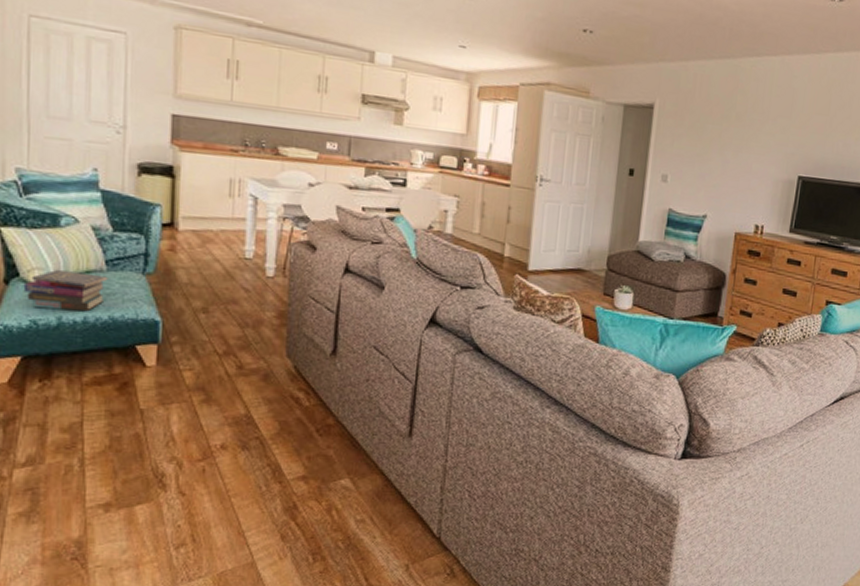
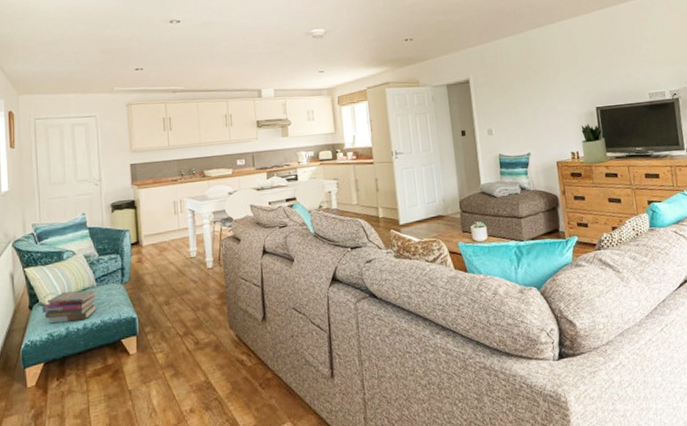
planter: none [764,193,800,247] -> present [581,123,610,165]

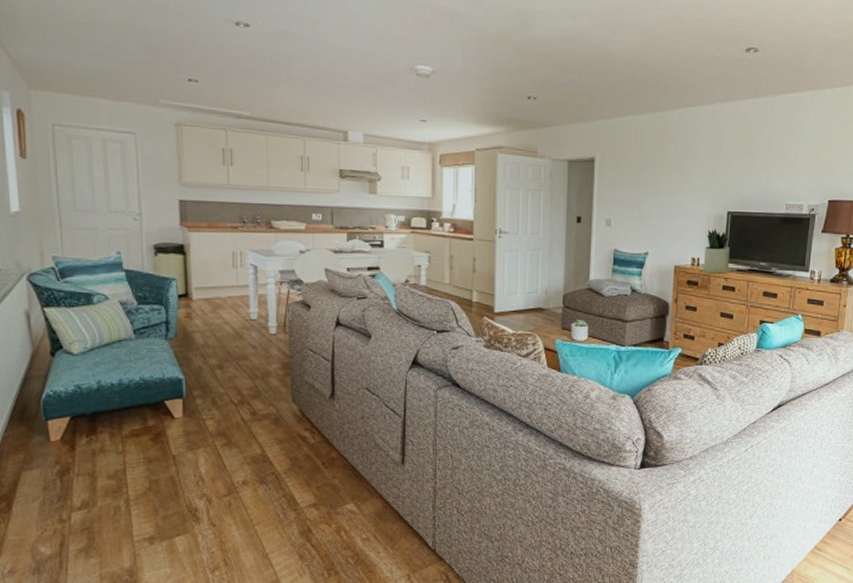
books: present [42,290,98,324] -> none [66,340,137,375]

